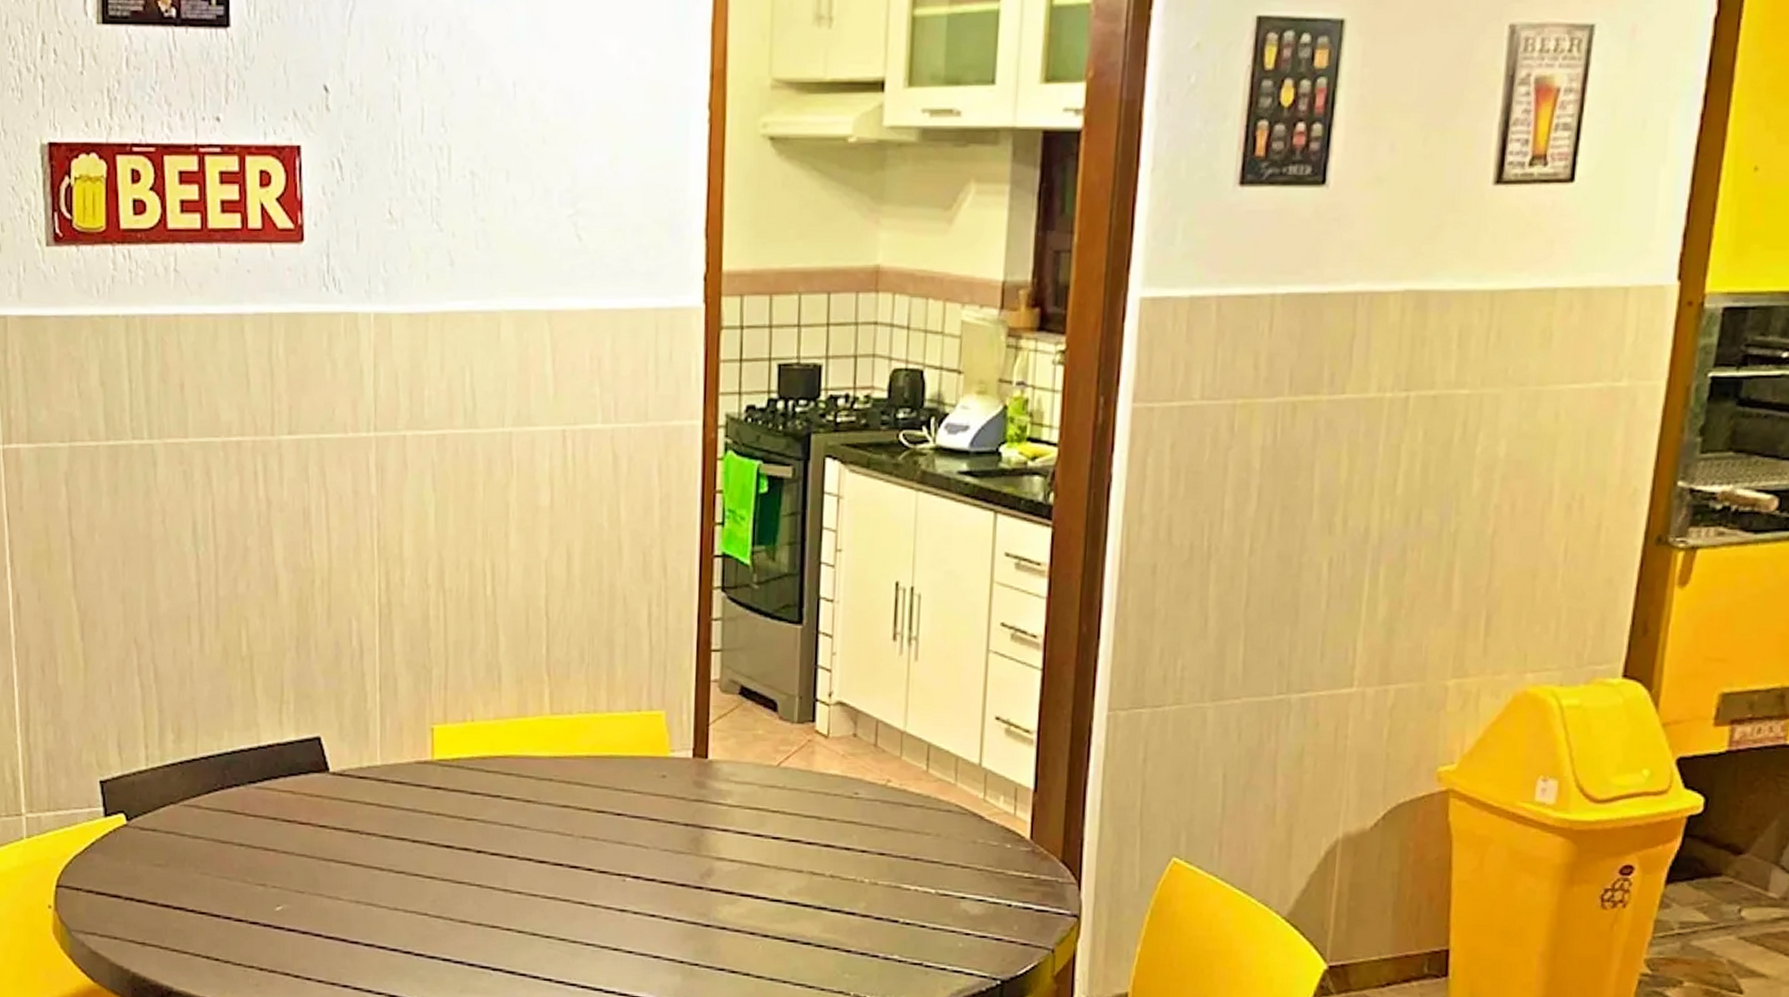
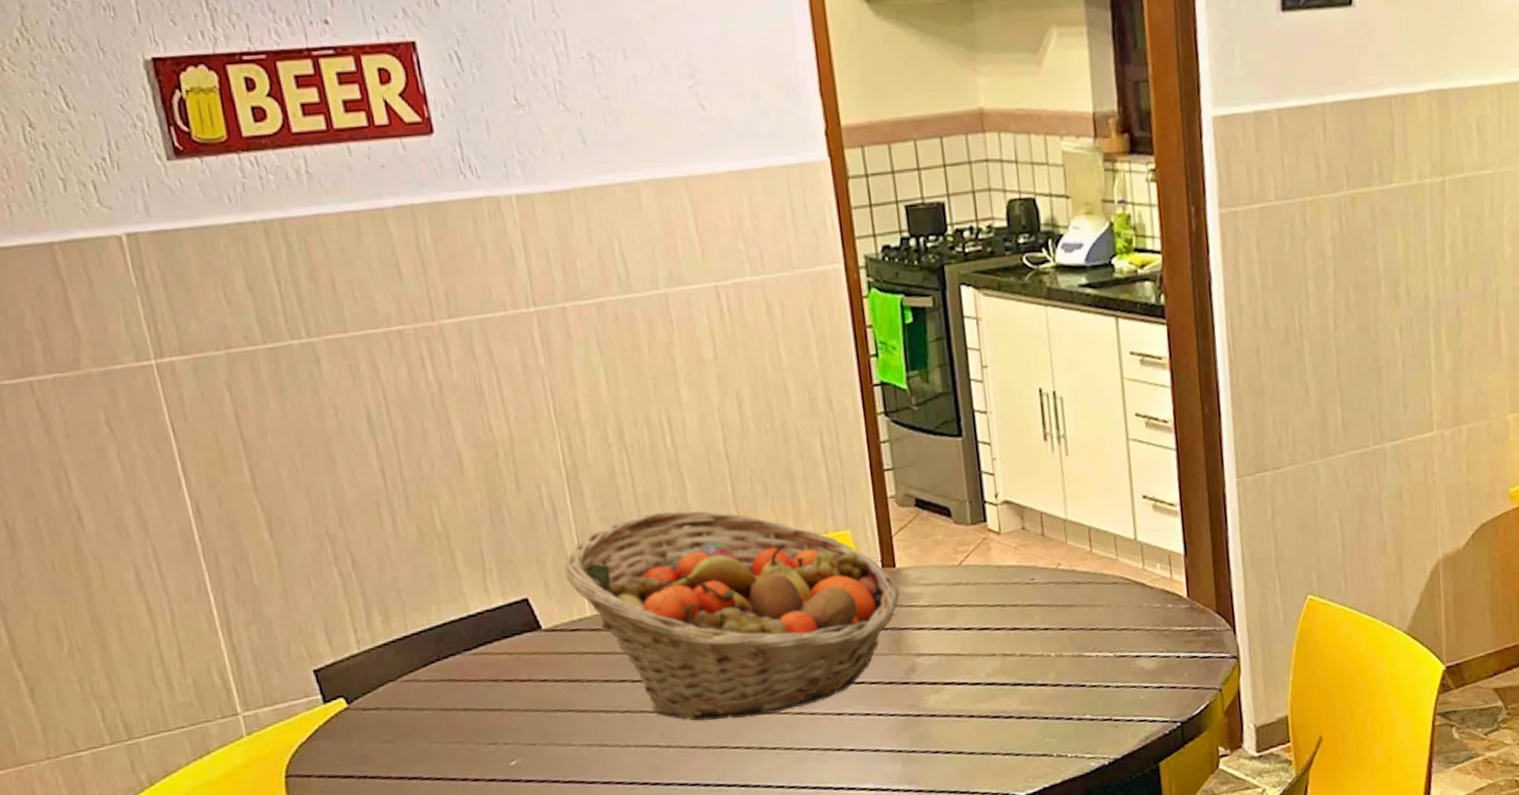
fruit basket: none [361,663,708,899] -> present [564,510,900,721]

